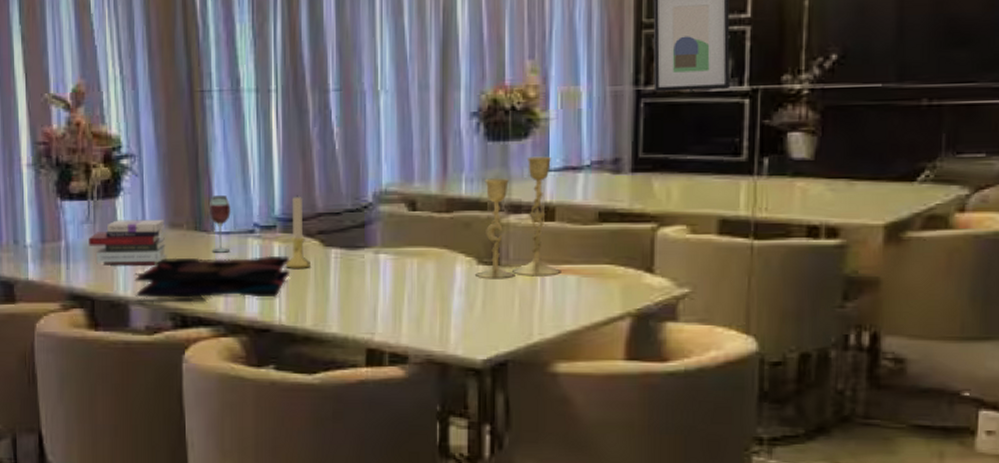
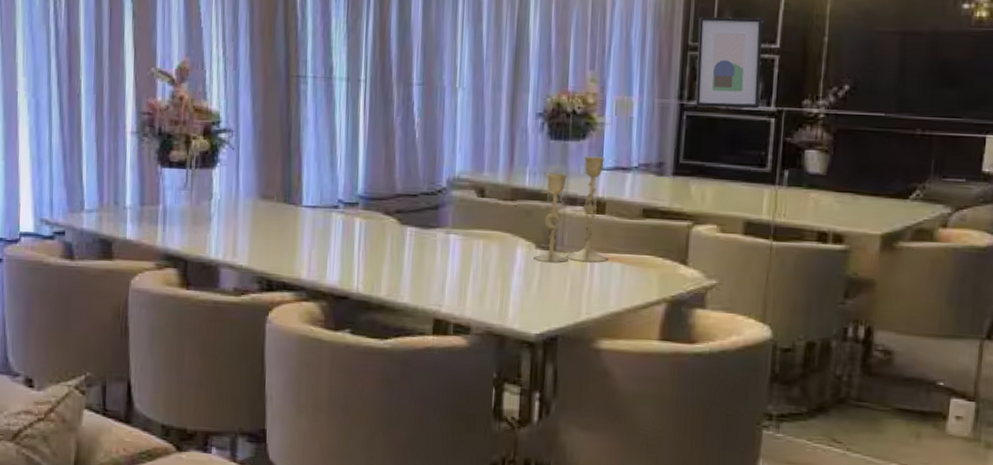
books: present [89,219,167,265] -> none [185,189,258,232]
napkin: present [134,255,290,303] -> none [225,226,369,269]
wineglass: present [208,196,231,253] -> none [297,172,318,225]
candle holder: present [285,196,310,268] -> none [365,177,388,243]

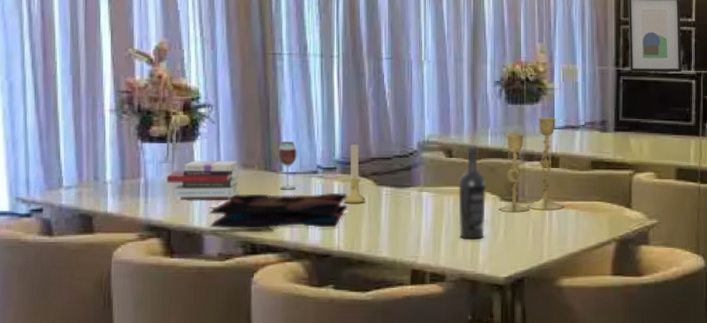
books: none [185,189,258,232] -> present [167,160,240,200]
napkin: none [225,226,369,269] -> present [209,192,348,233]
wineglass: none [297,172,318,225] -> present [277,142,297,190]
candle holder: none [365,177,388,243] -> present [344,143,365,203]
wine bottle: none [487,183,521,292] -> present [458,144,487,241]

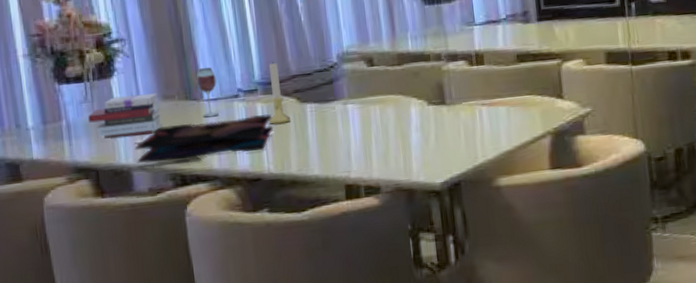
wine bottle: present [458,144,487,241] -> none [383,50,416,150]
candlestick: present [499,117,564,213] -> none [426,13,494,117]

